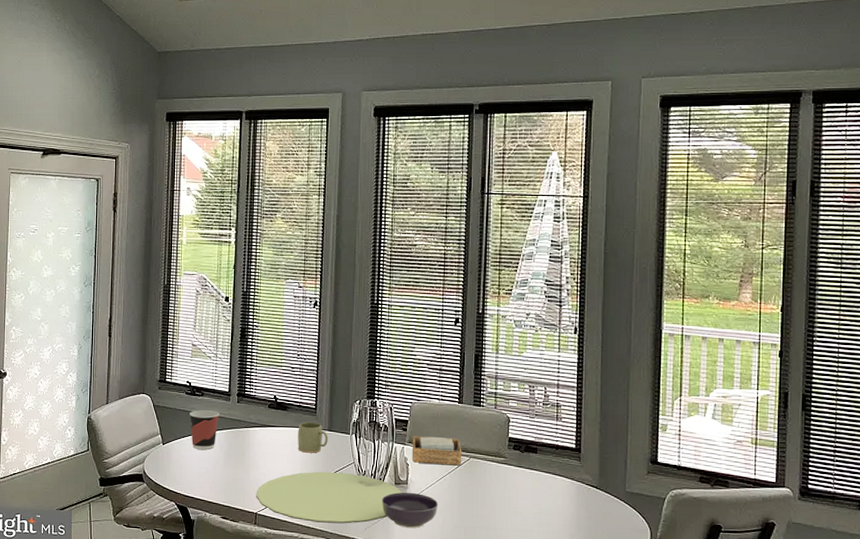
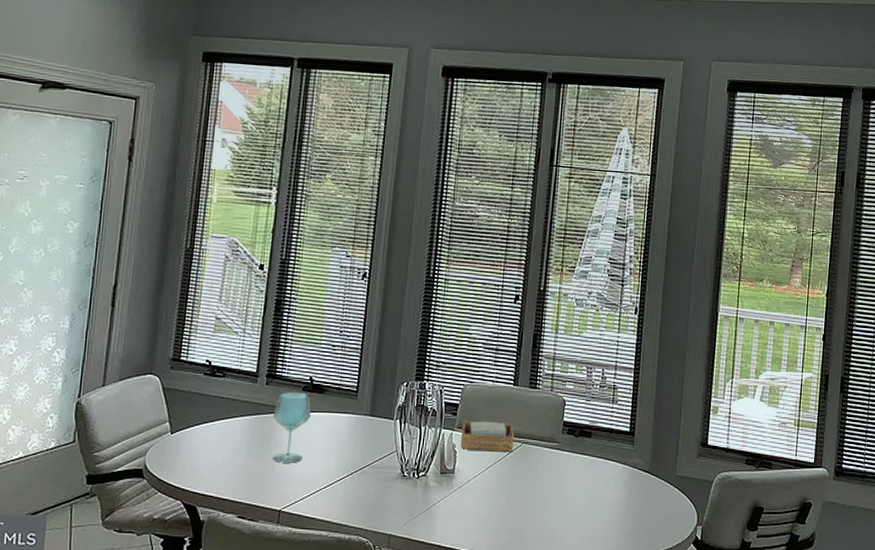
cup: present [190,409,220,450] -> none [207,392,244,439]
wine glass: none [245,409,277,472] -> present [272,392,311,463]
placemat: present [256,471,402,524] -> none [281,461,447,519]
mug: present [298,421,328,453] -> none [333,406,369,441]
bowl: present [381,492,439,528] -> none [424,482,486,521]

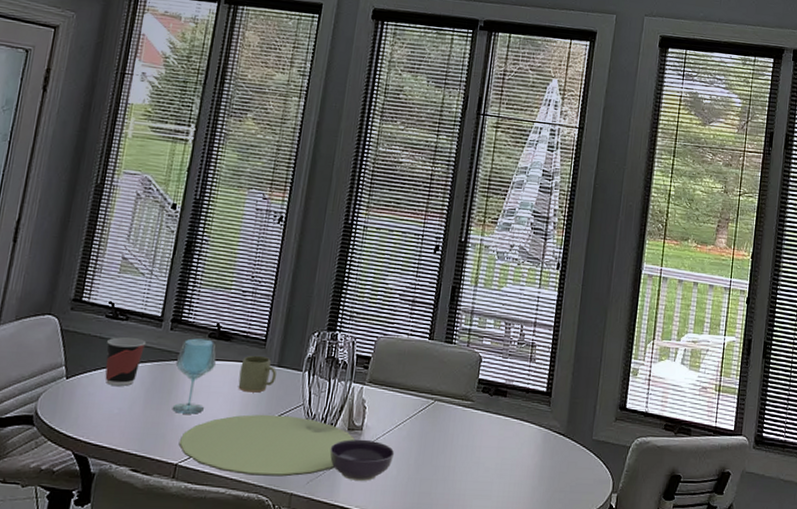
cup: none [207,392,244,439] -> present [105,336,147,386]
placemat: none [281,461,447,519] -> present [178,414,355,477]
mug: none [333,406,369,441] -> present [238,355,277,393]
bowl: none [424,482,486,521] -> present [329,439,395,481]
napkin holder: present [460,421,515,452] -> none [370,375,428,410]

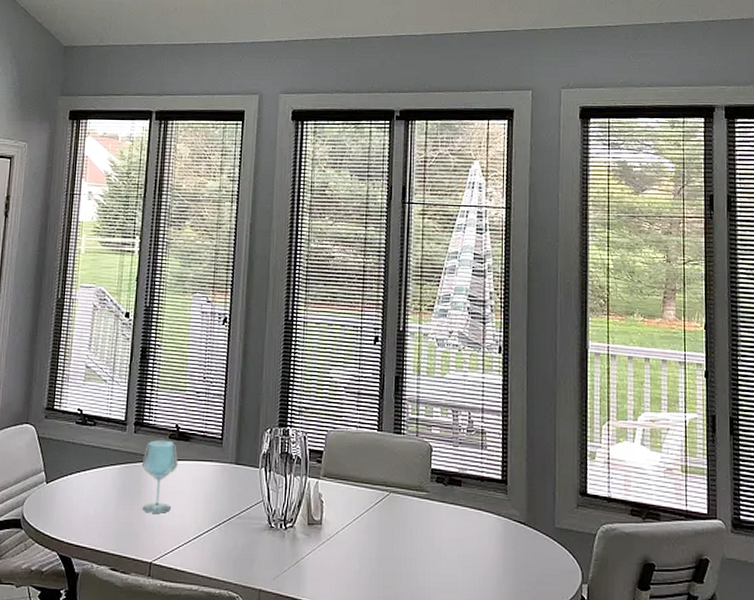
cup: present [105,336,147,386] -> none [79,441,114,488]
placemat: present [178,414,355,477] -> none [151,511,315,573]
mug: present [238,355,277,393] -> none [200,454,235,491]
bowl: present [329,439,395,481] -> none [292,533,356,575]

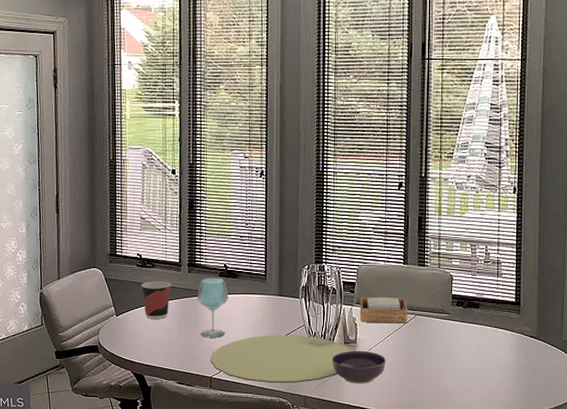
cup: none [79,441,114,488] -> present [141,280,172,319]
placemat: none [151,511,315,573] -> present [210,334,351,383]
bowl: none [292,533,356,575] -> present [332,350,387,383]
napkin holder: none [326,468,382,502] -> present [359,296,408,323]

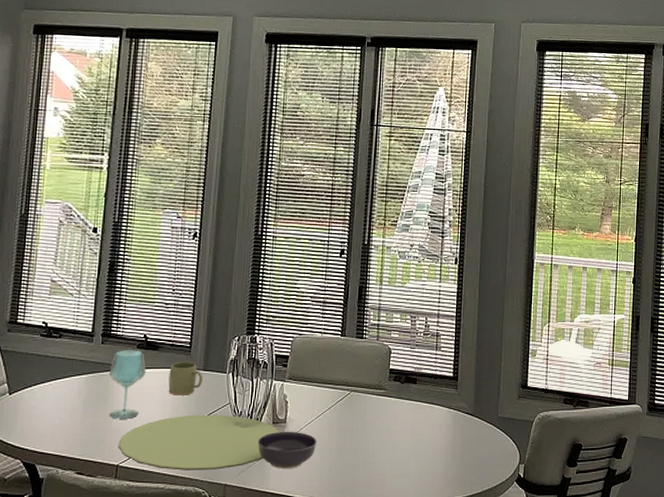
cup: present [141,280,172,319] -> none [44,352,81,398]
mug: none [249,288,278,318] -> present [168,361,203,395]
napkin holder: present [359,296,408,323] -> none [291,371,343,401]

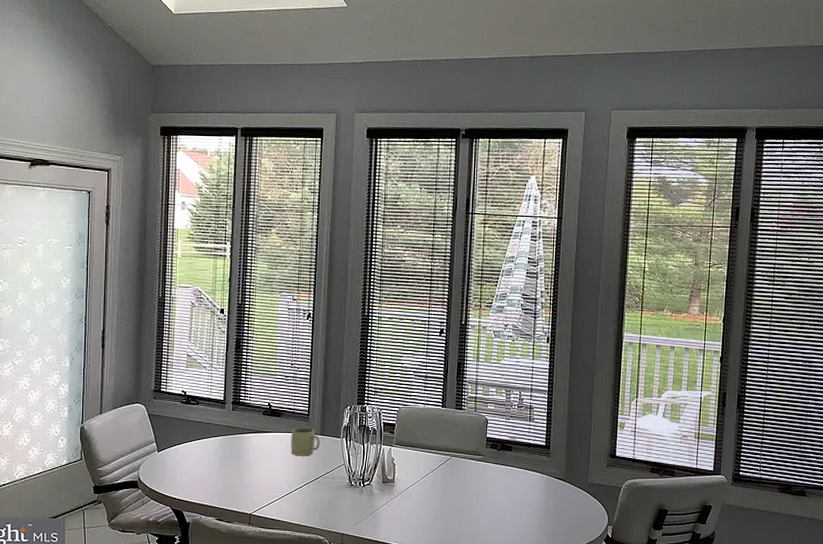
wine glass: present [109,350,146,419] -> none [240,416,271,475]
placemat: present [118,414,279,470] -> none [250,473,389,521]
bowl: present [257,431,317,469] -> none [369,489,422,522]

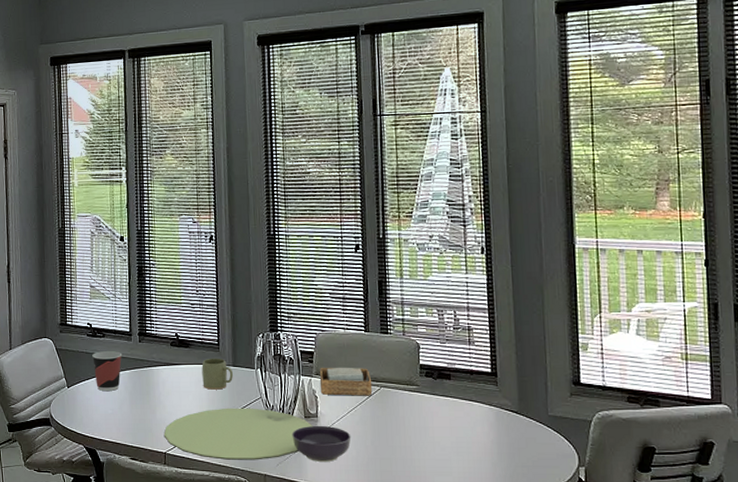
cup: none [185,417,215,456] -> present [92,350,123,391]
placemat: none [250,473,389,521] -> present [164,408,312,460]
bowl: none [369,489,422,522] -> present [292,425,351,462]
napkin holder: none [398,438,445,464] -> present [319,367,373,396]

